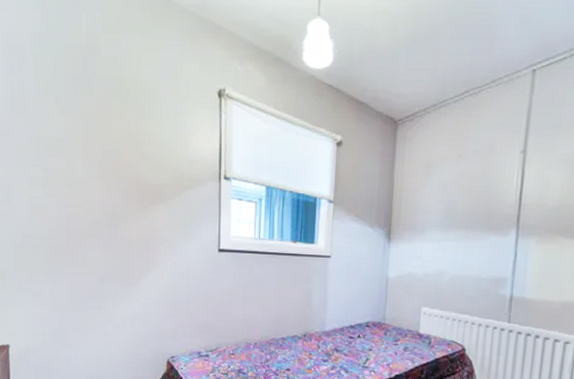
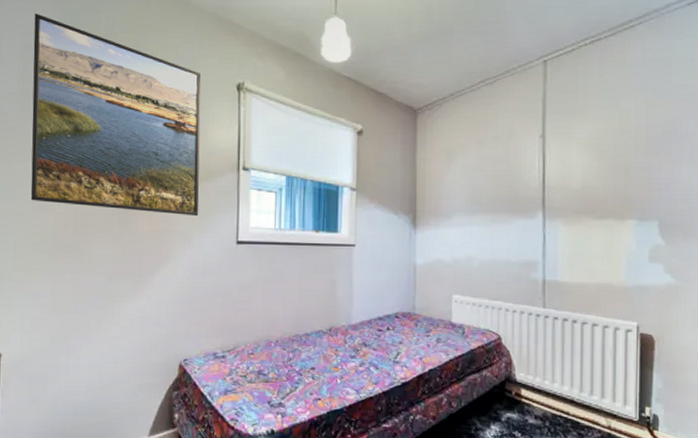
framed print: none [16,11,183,224] -> present [30,13,201,217]

